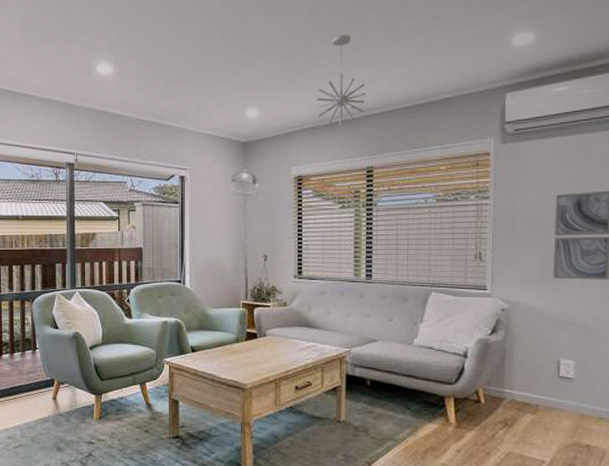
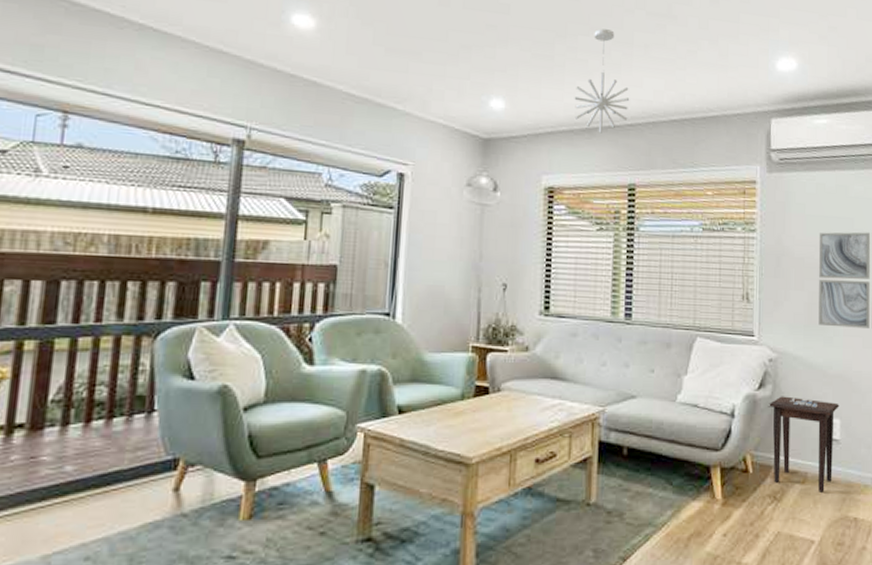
side table: none [500,340,574,422] -> present [767,396,840,492]

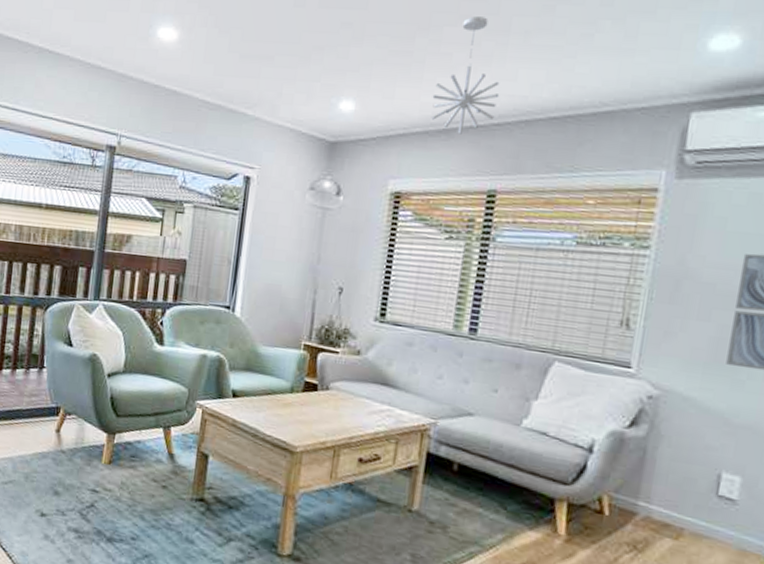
side table: present [767,396,840,492] -> none [636,438,743,554]

